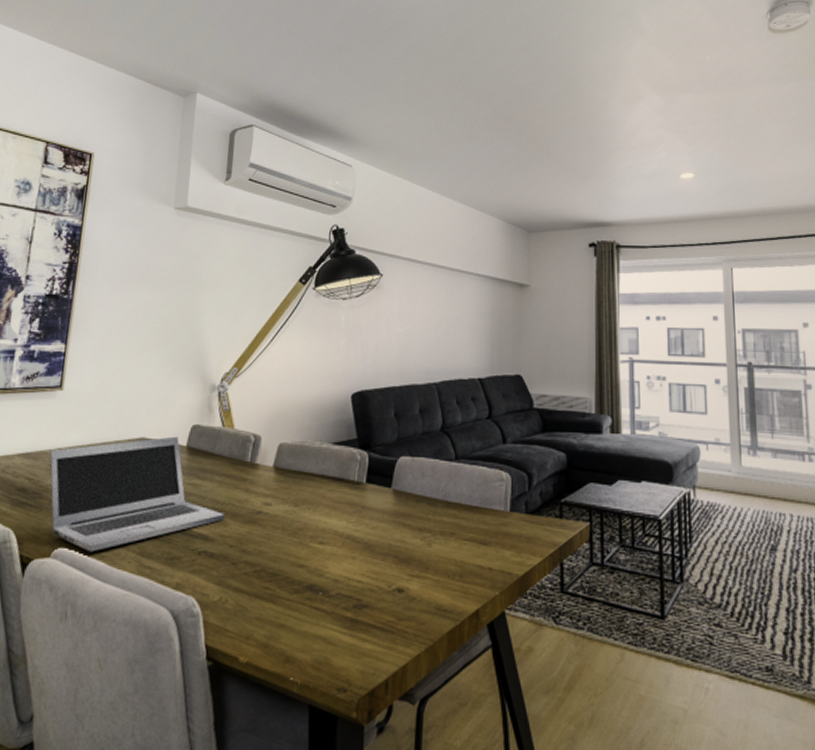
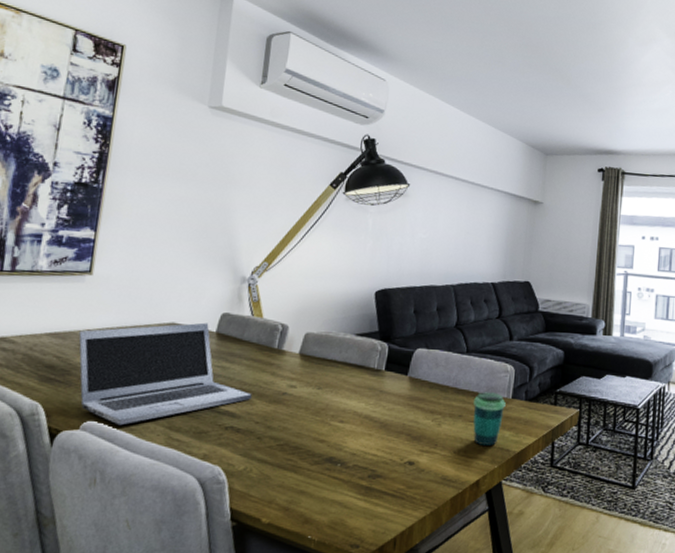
cup: none [467,504,503,568] -> present [473,392,506,446]

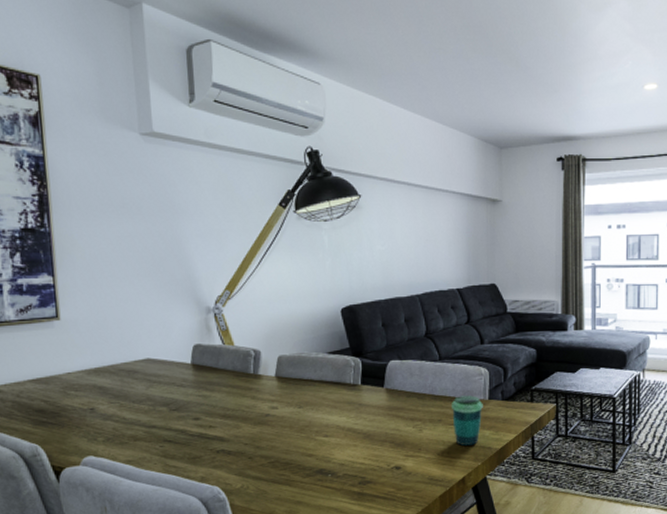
laptop: present [78,322,252,426] -> none [60,355,237,458]

